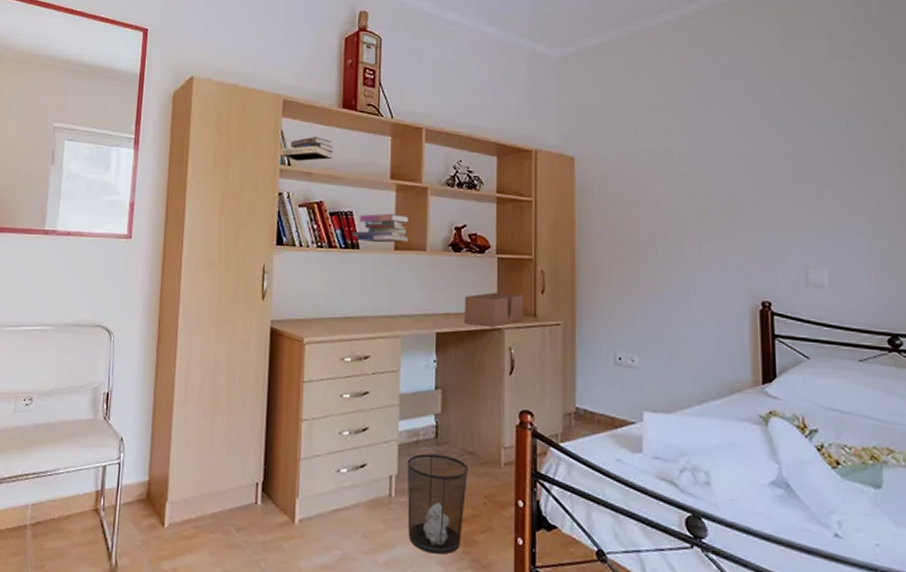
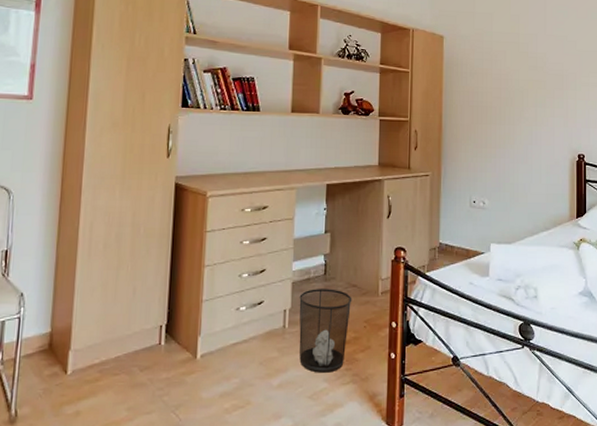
books: present [280,137,333,161] -> none [185,8,237,30]
books: present [352,213,409,242] -> none [253,79,305,106]
desk organizer: present [463,292,524,328] -> none [350,149,400,179]

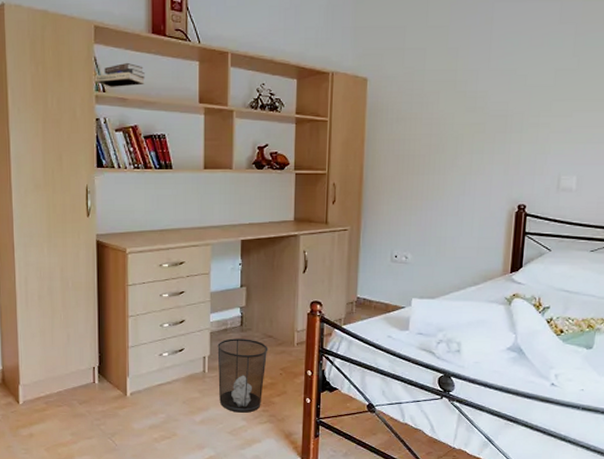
books: none [185,8,237,30] -> present [94,63,145,87]

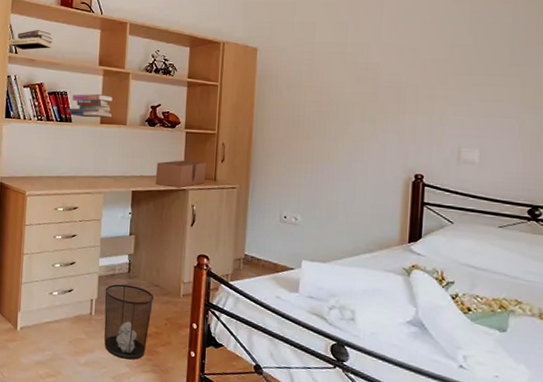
books: none [165,135,217,162] -> present [66,93,113,118]
desk organizer: none [265,204,317,234] -> present [155,160,206,188]

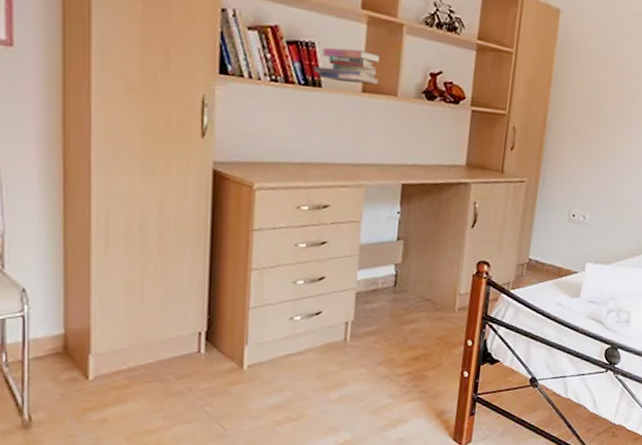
waste bin: present [104,284,154,360] -> none [361,301,425,389]
desk organizer: present [155,160,206,188] -> none [431,145,494,182]

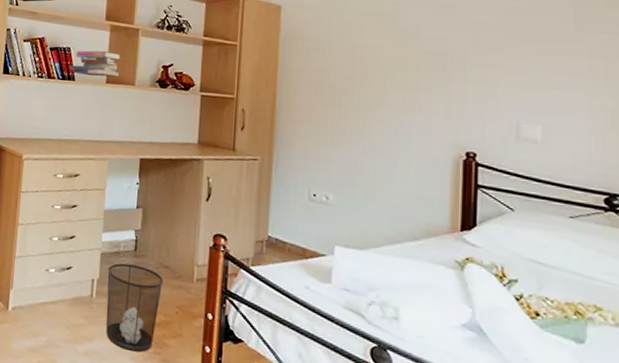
waste bin: none [361,301,425,389] -> present [106,263,164,353]

